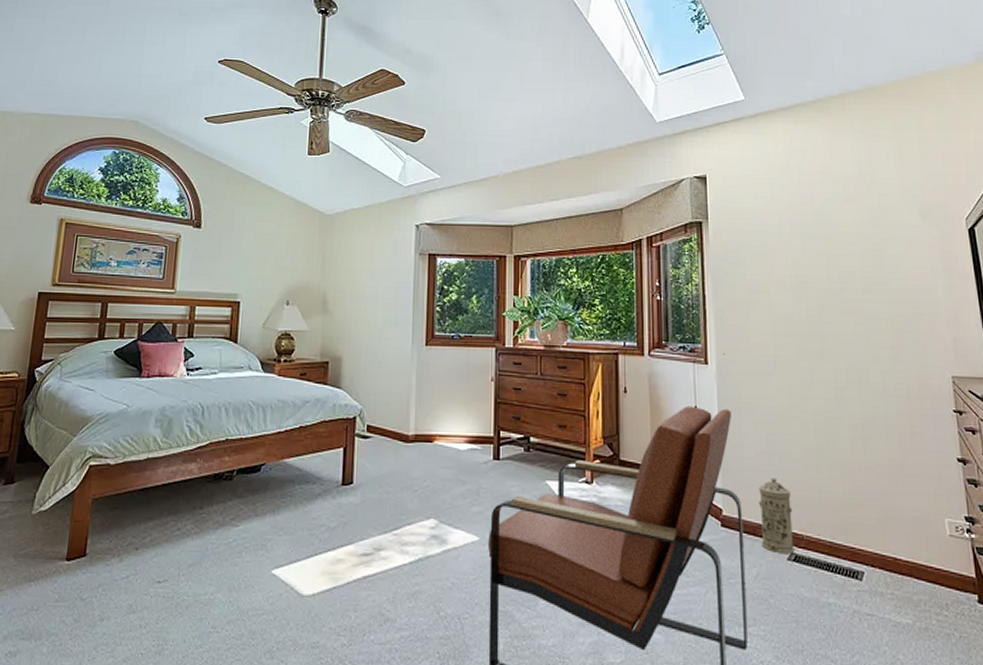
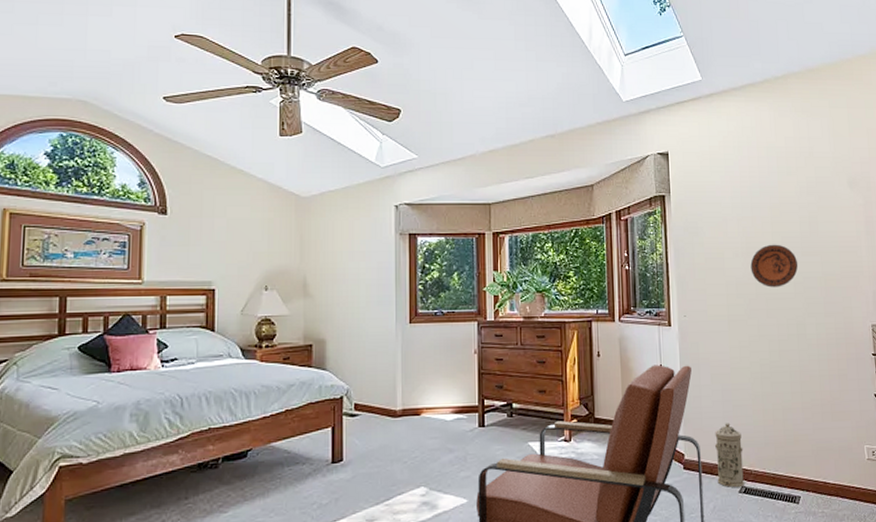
decorative plate: none [801,278,859,328] -> present [750,244,799,288]

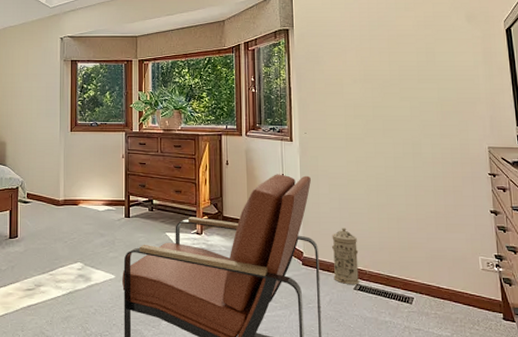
decorative plate: present [750,244,799,288] -> none [368,72,415,111]

